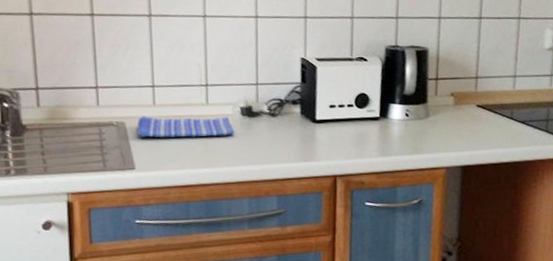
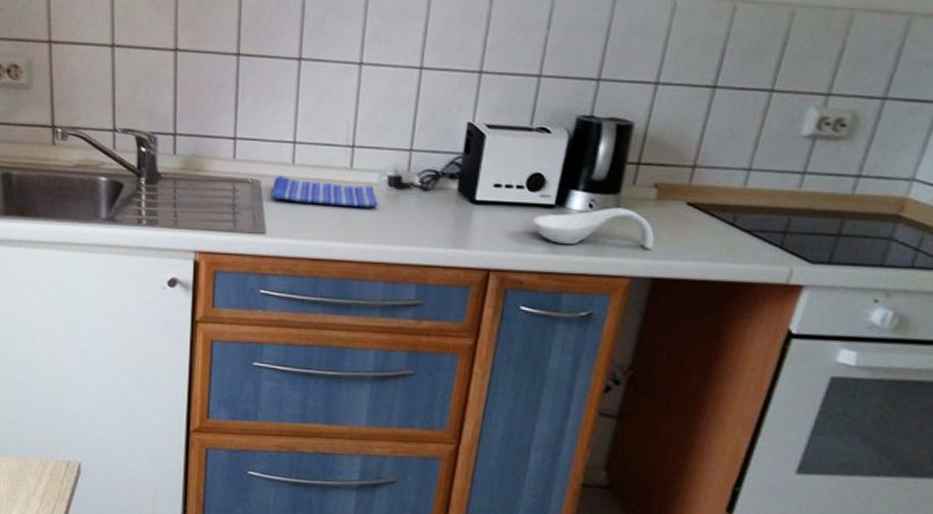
spoon rest: none [364,114,459,148] -> present [532,207,655,250]

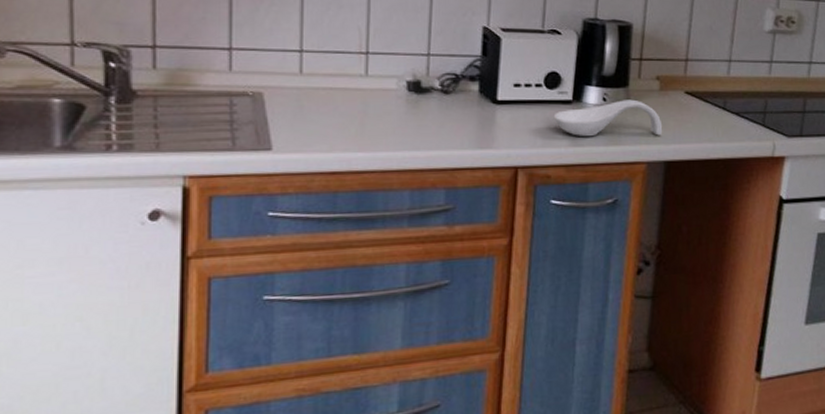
dish towel: present [272,175,378,208] -> none [277,86,398,115]

